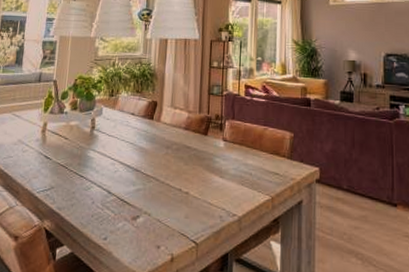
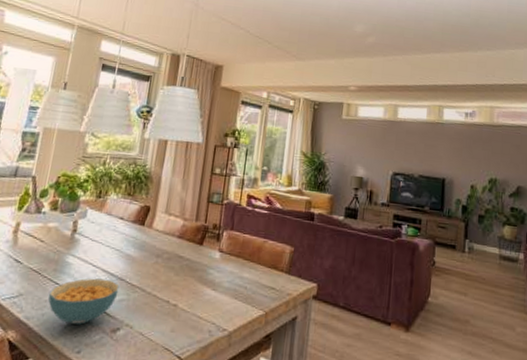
cereal bowl: none [75,170,136,213] -> present [48,278,120,325]

